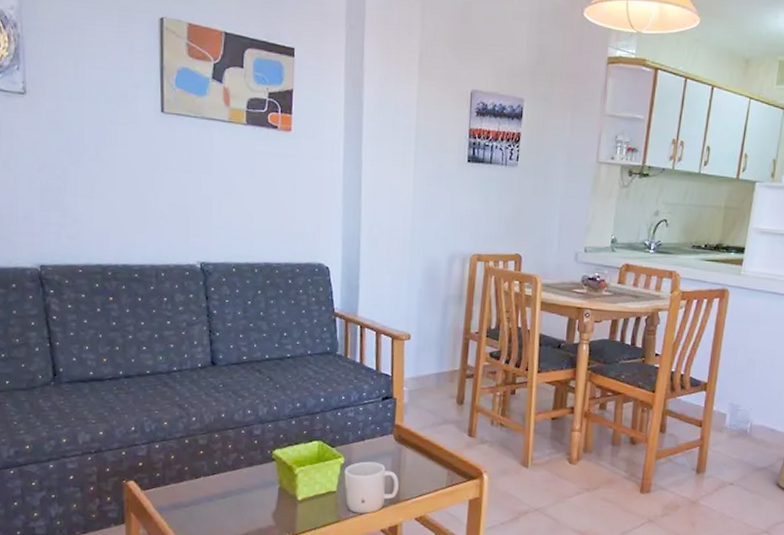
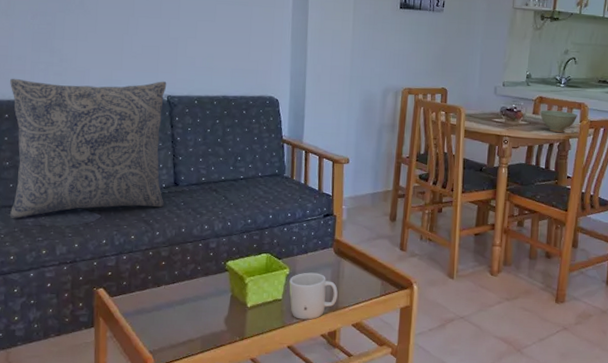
pillow: none [16,242,200,403] -> present [10,78,167,218]
bowl: none [626,279,668,305] -> present [540,110,577,133]

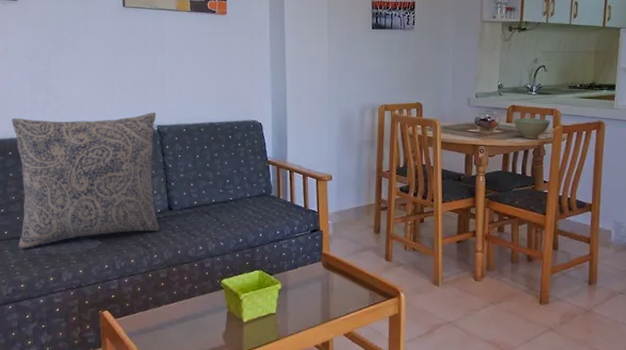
mug: present [289,272,338,320] -> none [282,286,328,332]

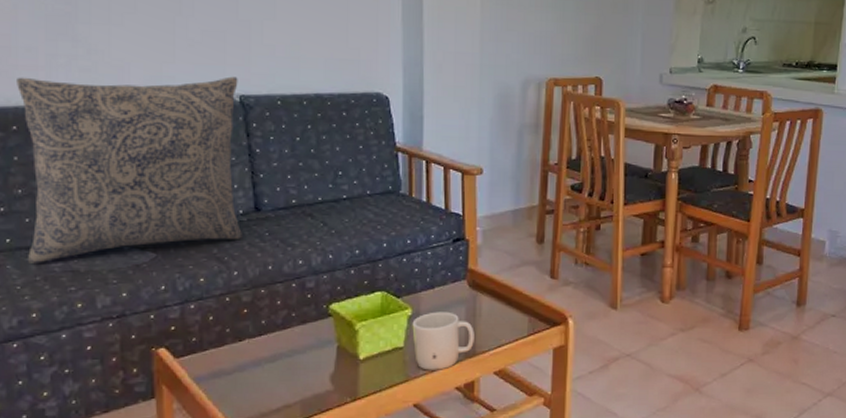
mug: none [282,286,328,332] -> present [412,311,474,370]
bowl: present [514,118,550,139] -> none [715,101,759,128]

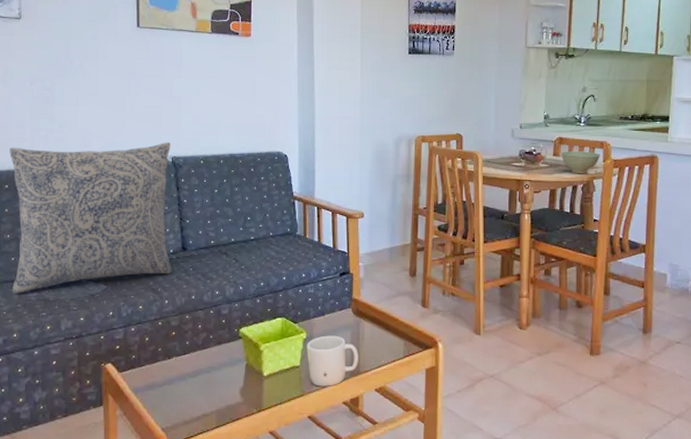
bowl: none [715,101,759,128] -> present [561,151,600,174]

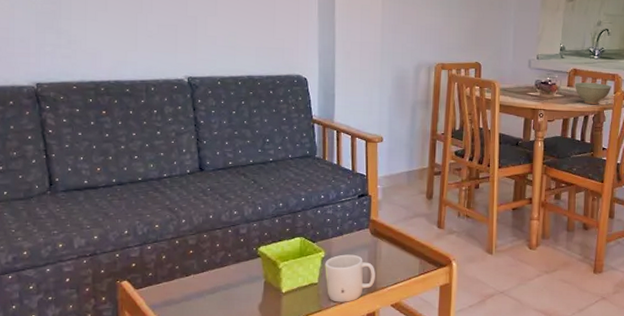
pillow: present [9,142,172,293] -> none [13,62,189,211]

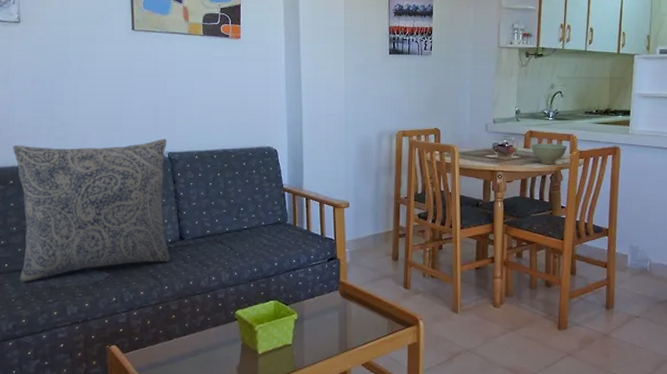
pillow: none [13,62,189,211] -> present [13,139,171,282]
mug: present [325,254,375,302] -> none [298,316,346,363]

